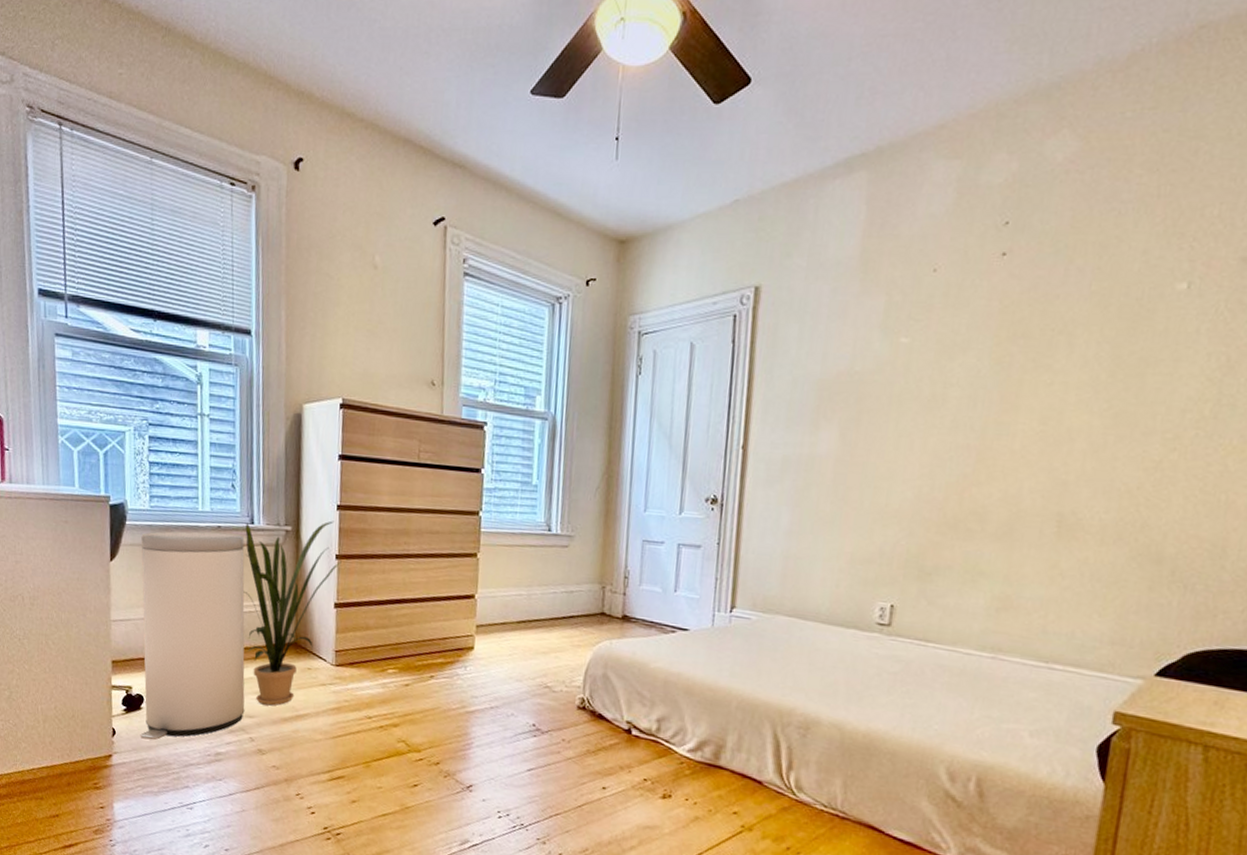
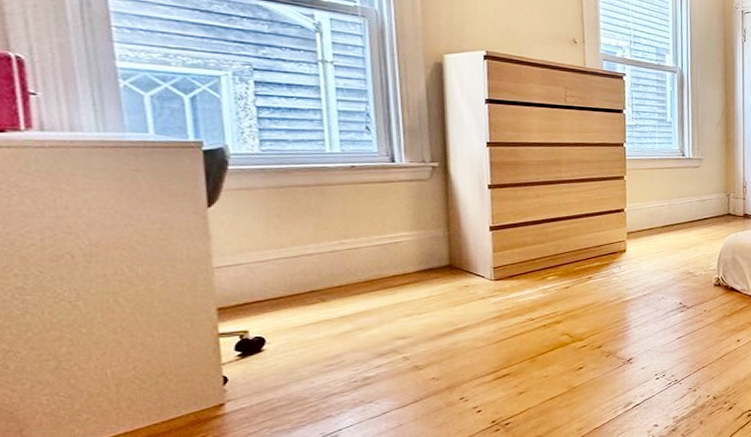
pedal bin: present [140,531,245,741] -> none [251,172,396,380]
house plant: present [243,520,342,706] -> none [385,156,495,325]

